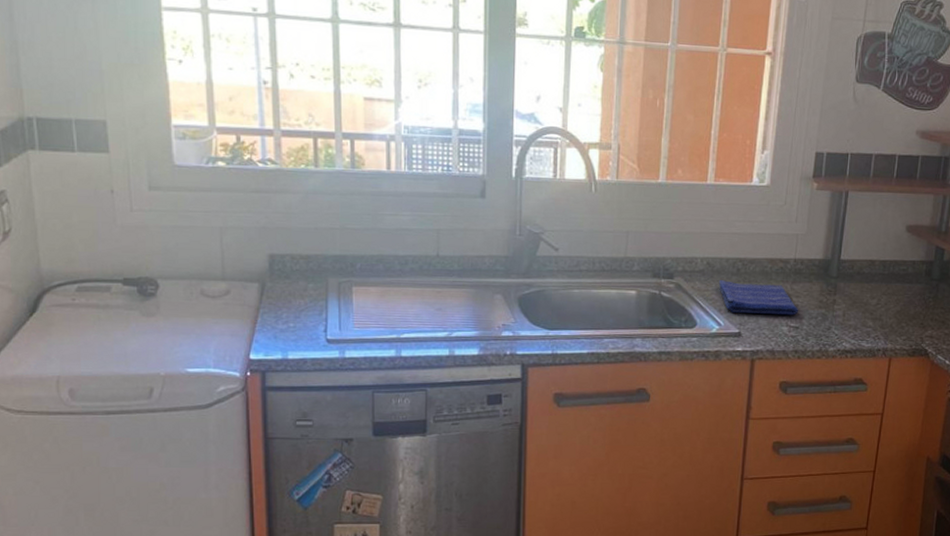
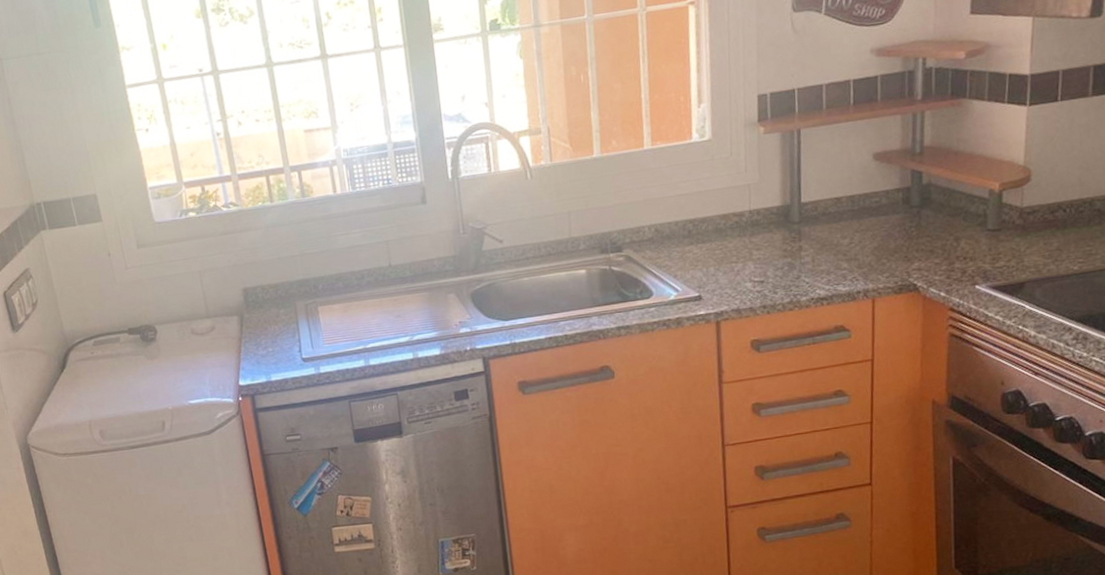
dish towel: present [718,280,799,316] -> none [670,240,762,276]

